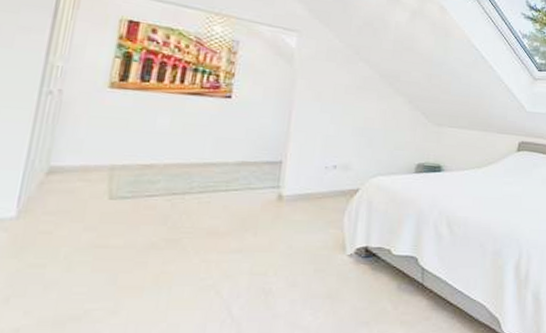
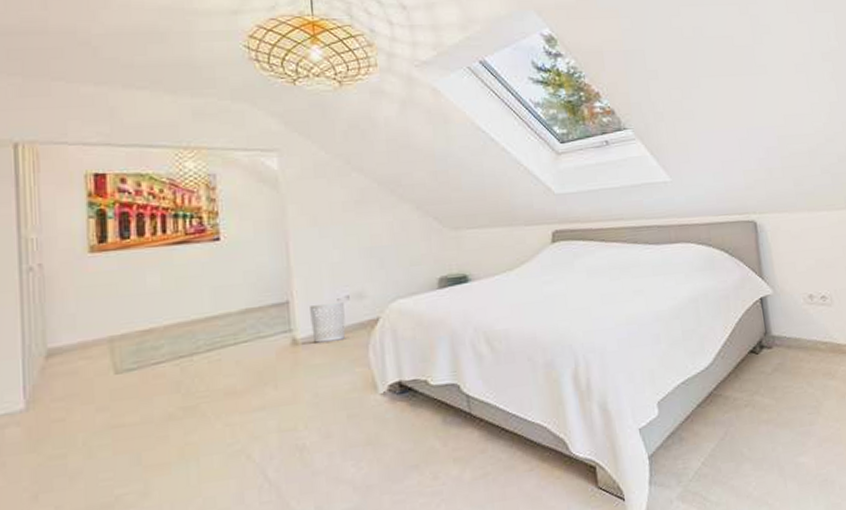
waste bin: none [297,169,330,203] -> present [310,303,346,343]

